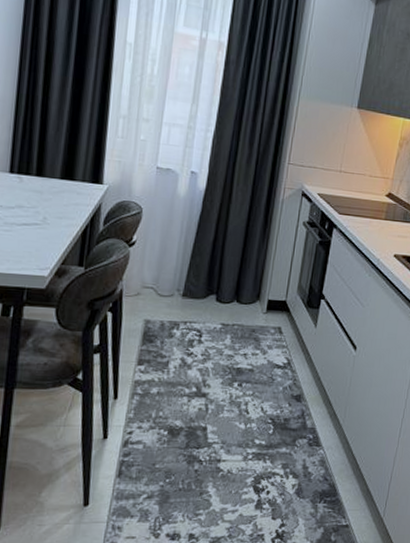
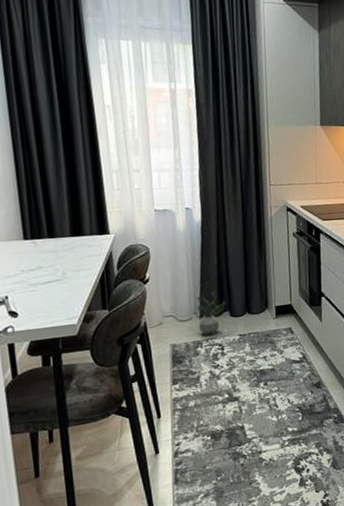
potted plant: none [179,269,215,318] -> present [196,290,227,336]

